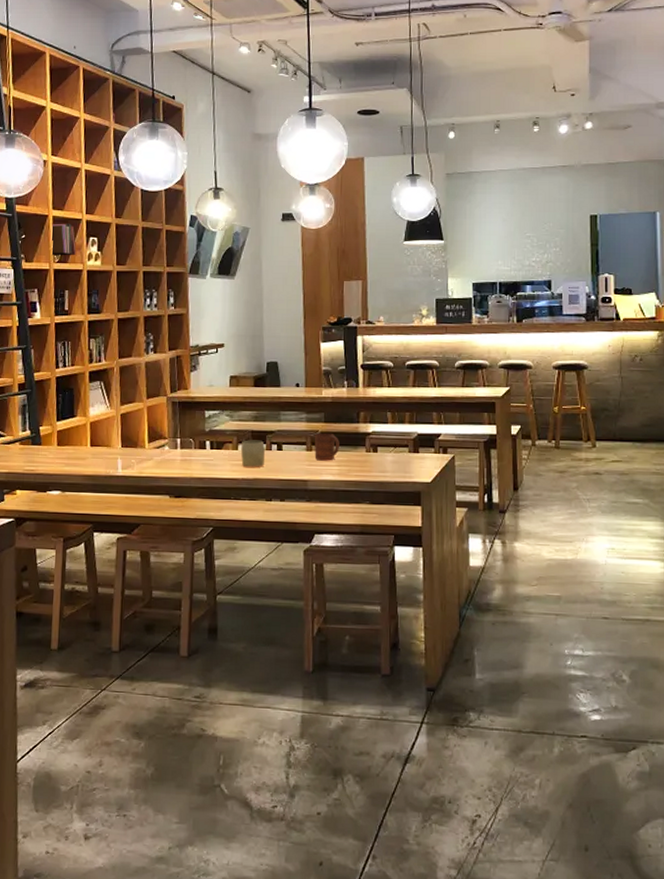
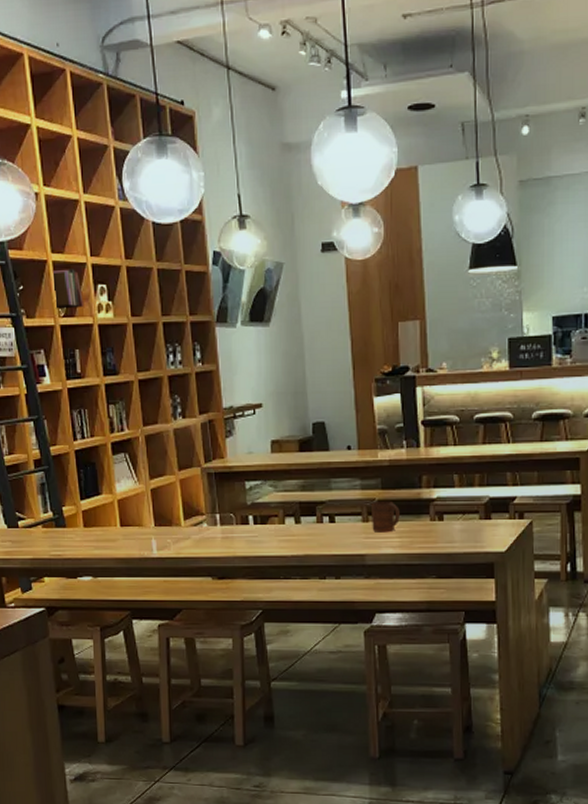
mug: present [240,440,265,468] -> none [288,512,315,544]

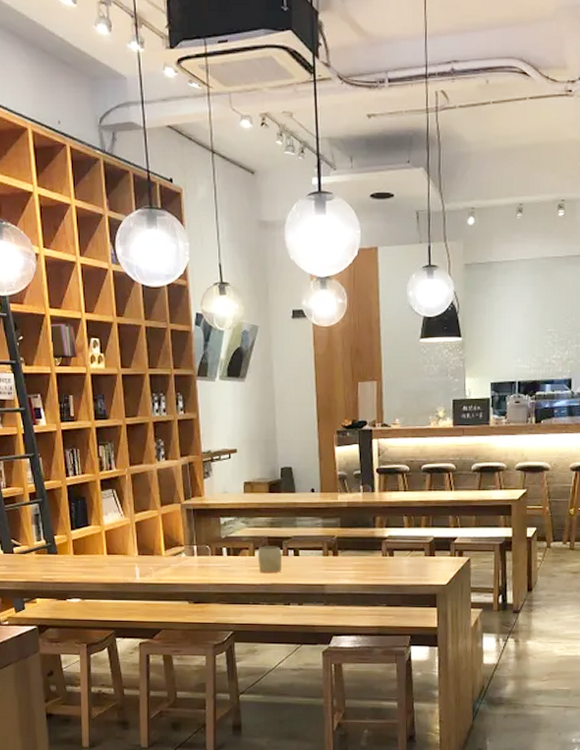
mug: none [288,512,315,544] -> present [257,546,281,574]
cup: present [372,500,400,533] -> none [331,537,356,566]

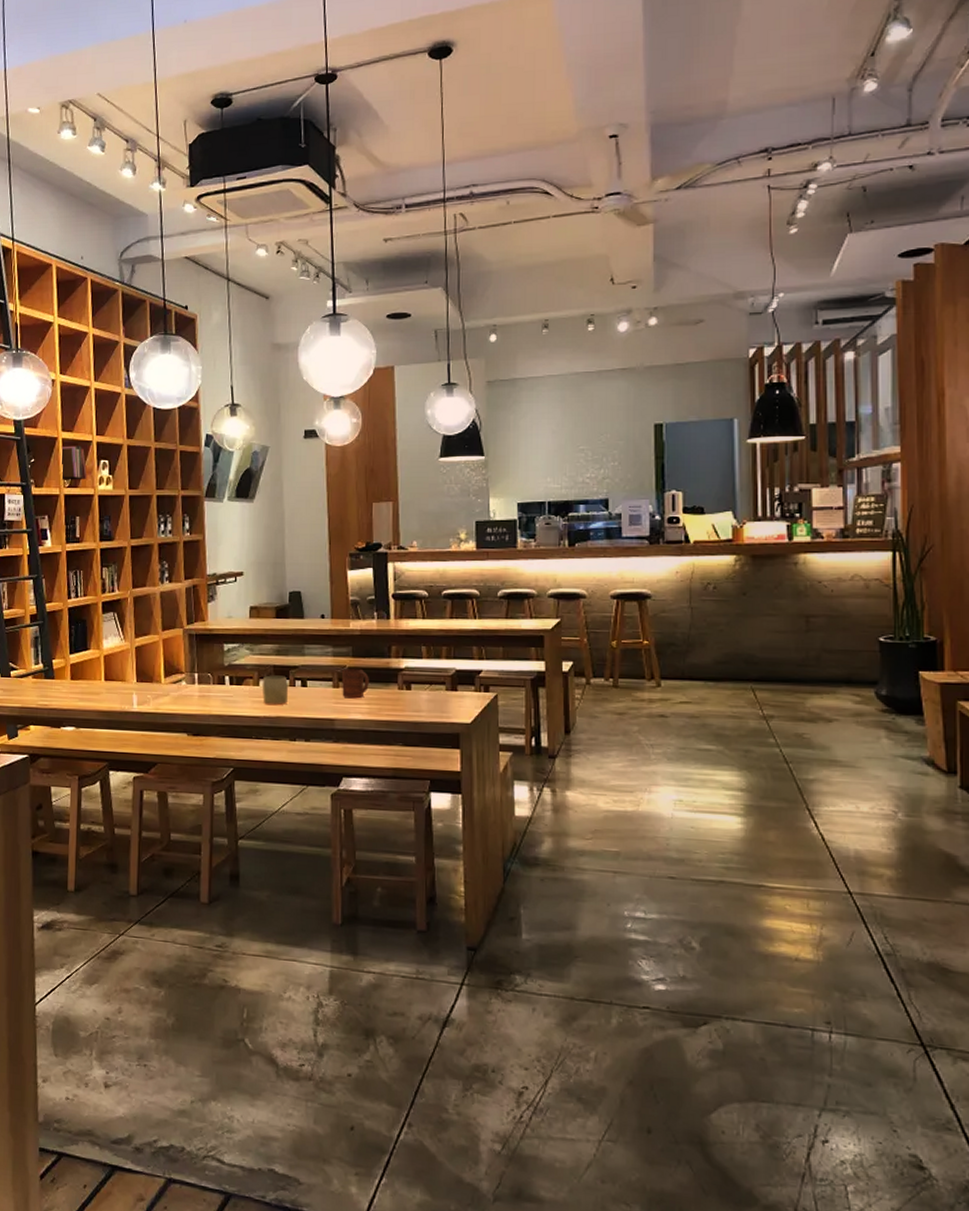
cup: none [331,537,356,566] -> present [342,668,369,699]

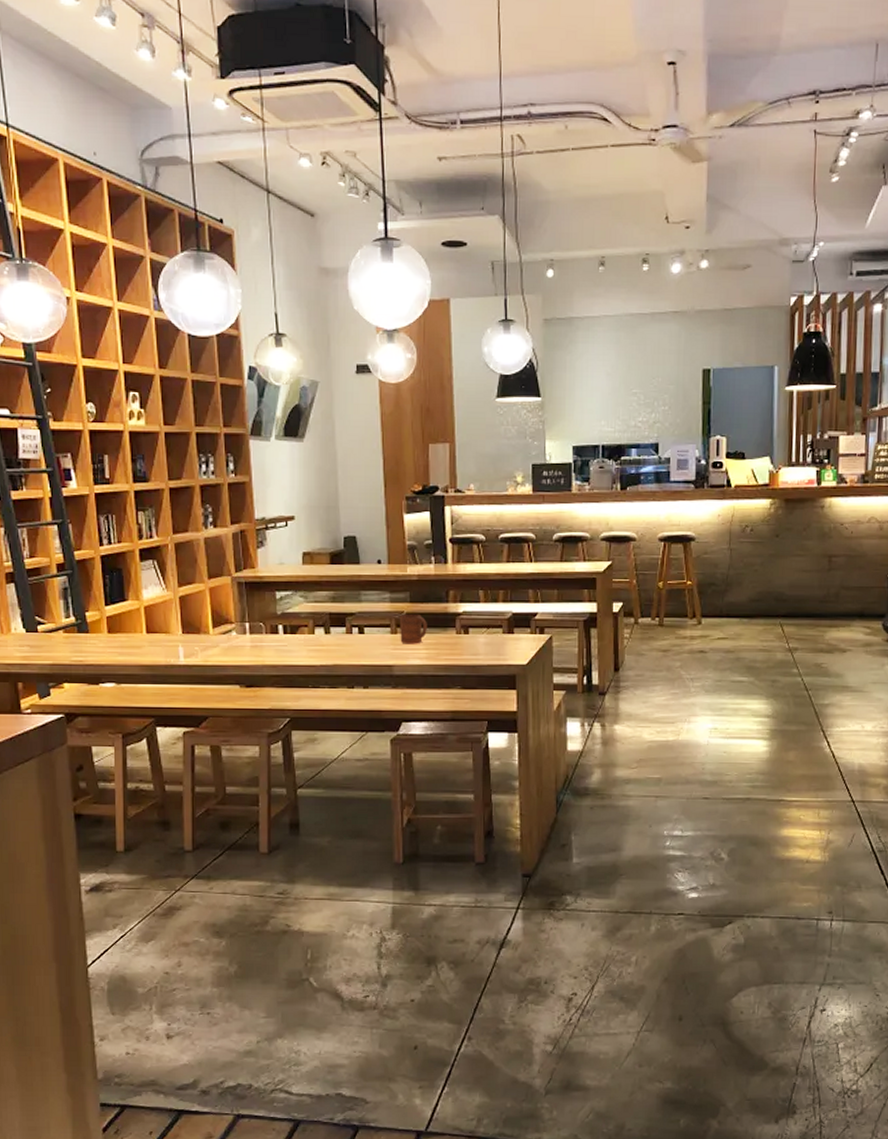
books: present [61,445,87,480] -> none [84,374,114,414]
mug: present [262,675,288,706] -> none [317,623,344,654]

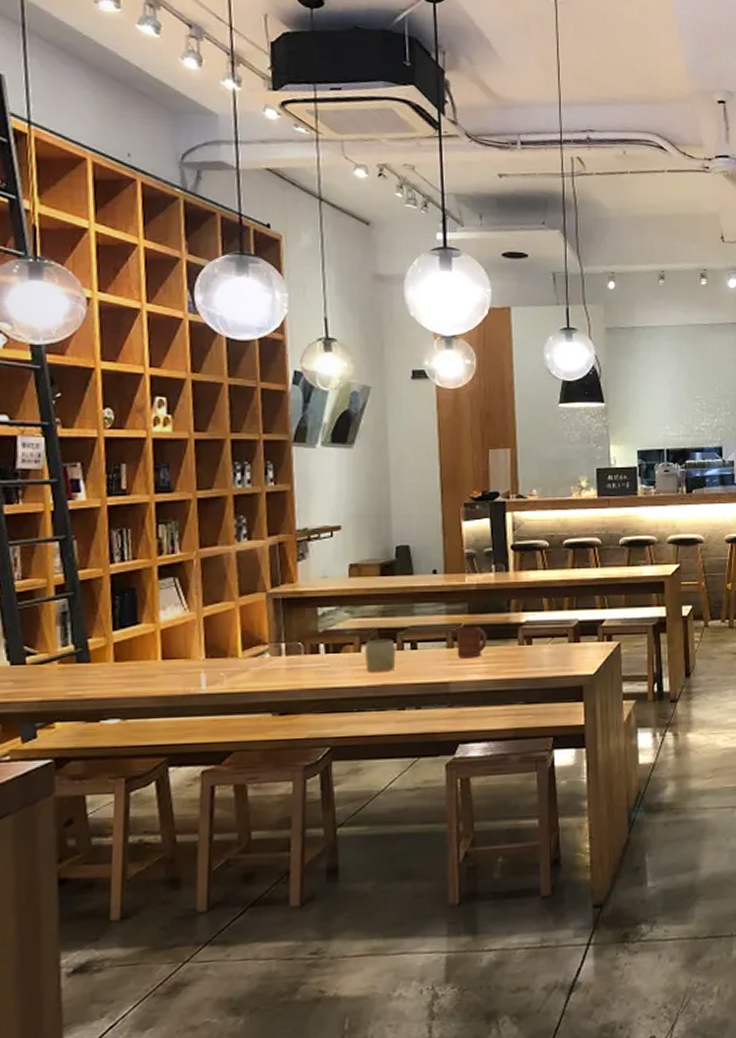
mug: none [317,623,344,654] -> present [364,639,395,673]

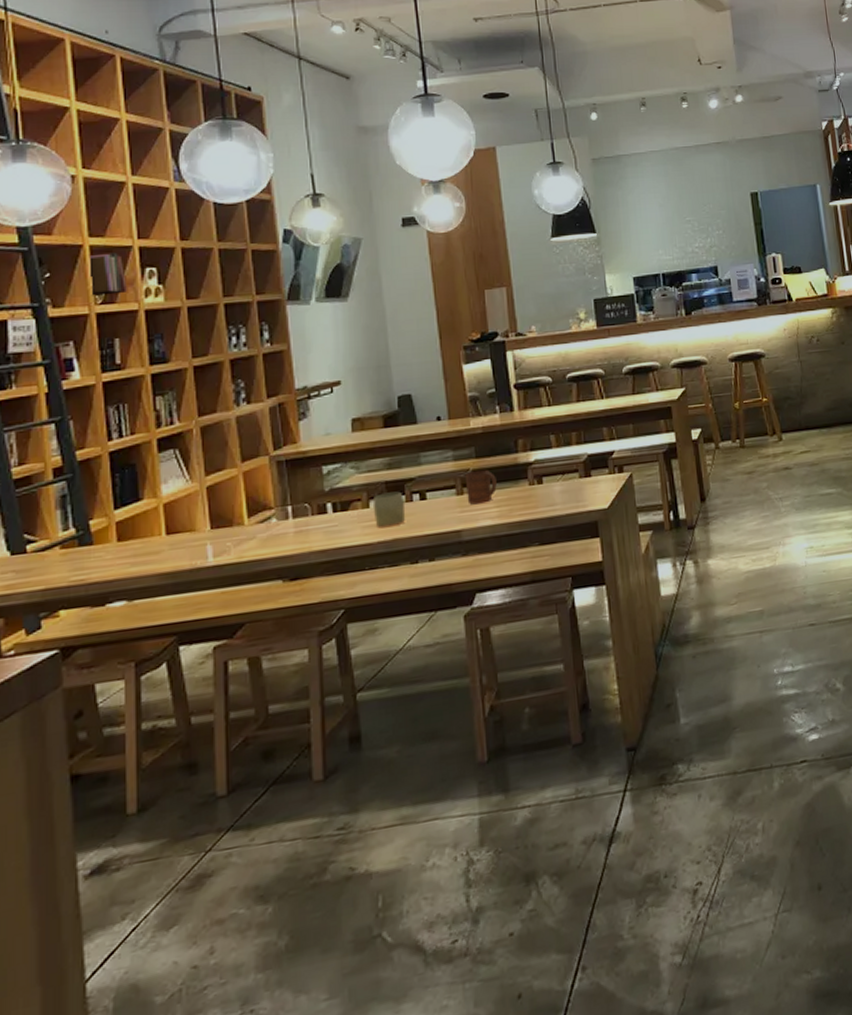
books: none [100,378,136,420] -> present [91,252,127,296]

